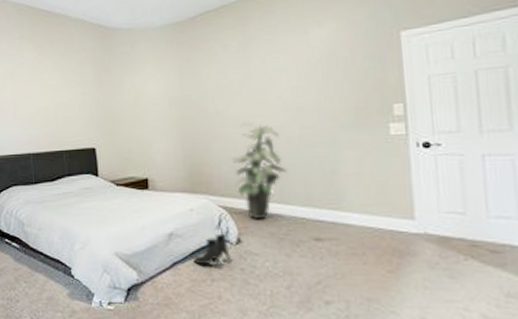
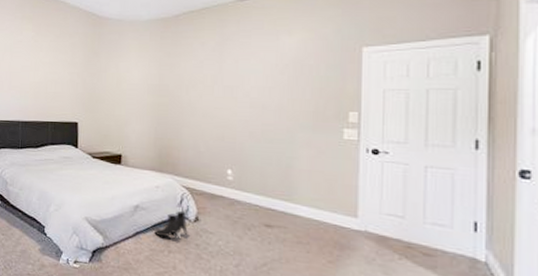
indoor plant: present [231,121,287,220] -> none [198,113,246,203]

